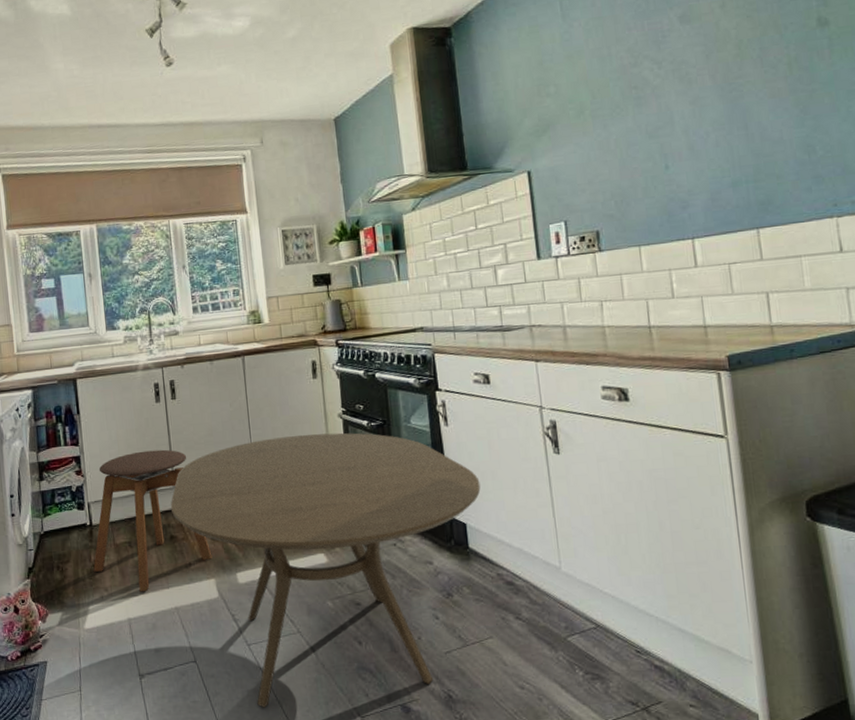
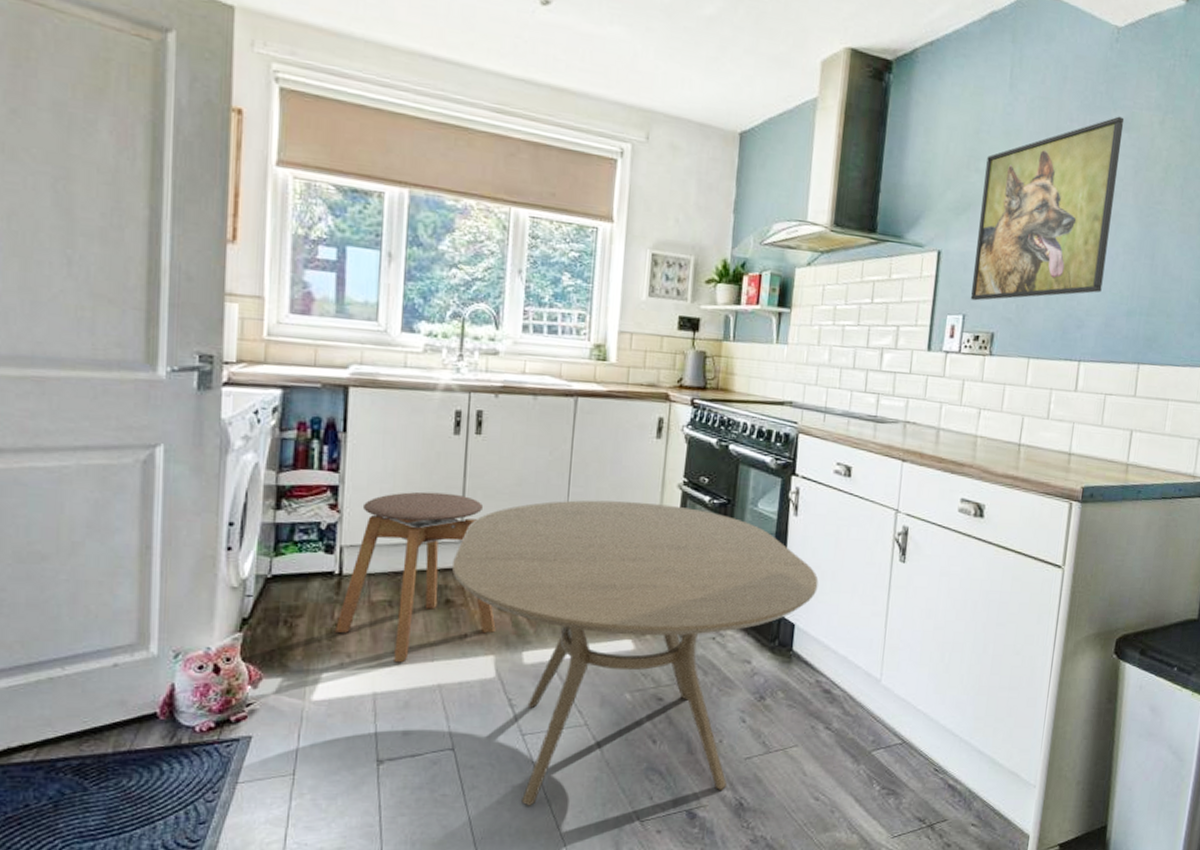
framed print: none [555,12,699,207] -> present [971,116,1125,301]

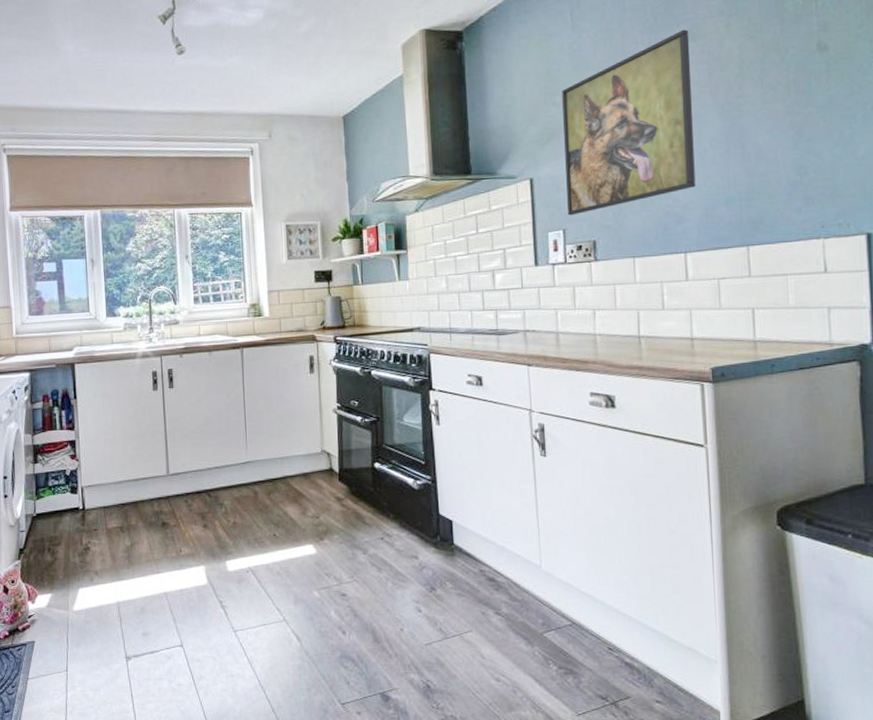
stool: present [335,491,496,663] -> none [84,437,203,577]
dining table: present [452,500,819,806] -> none [164,427,468,693]

